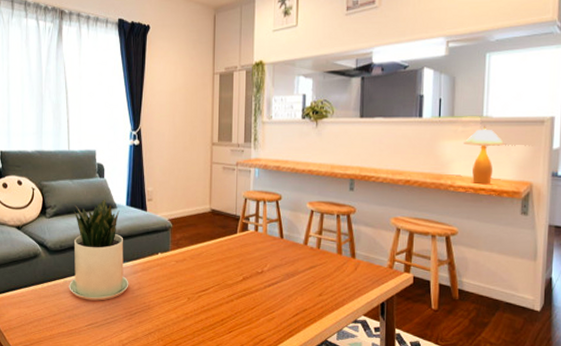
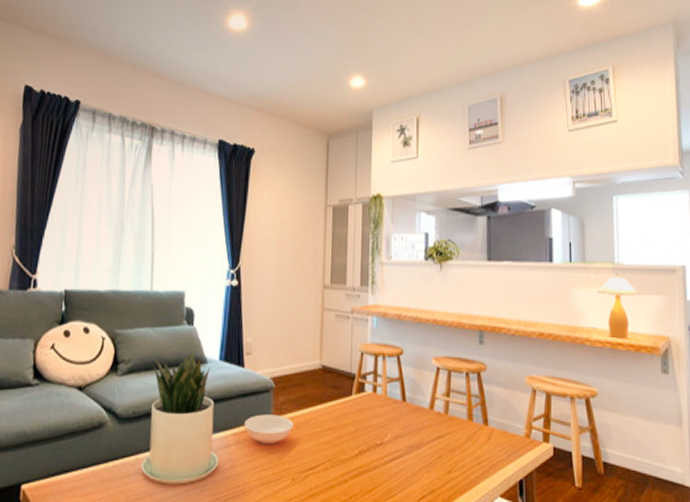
bowl: none [148,248,188,272] -> present [244,414,293,445]

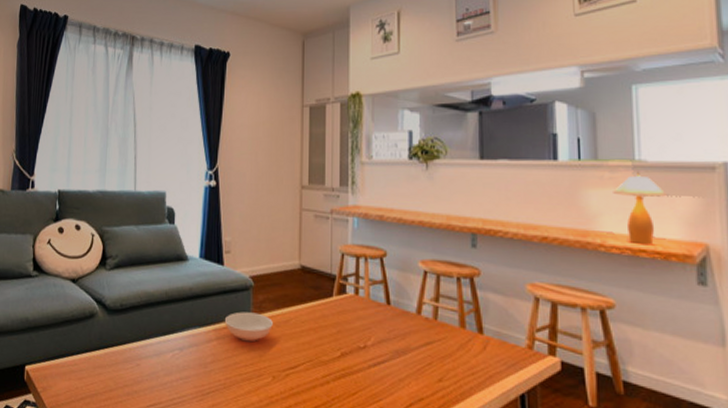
planter: present [141,352,219,485] -> none [129,249,201,375]

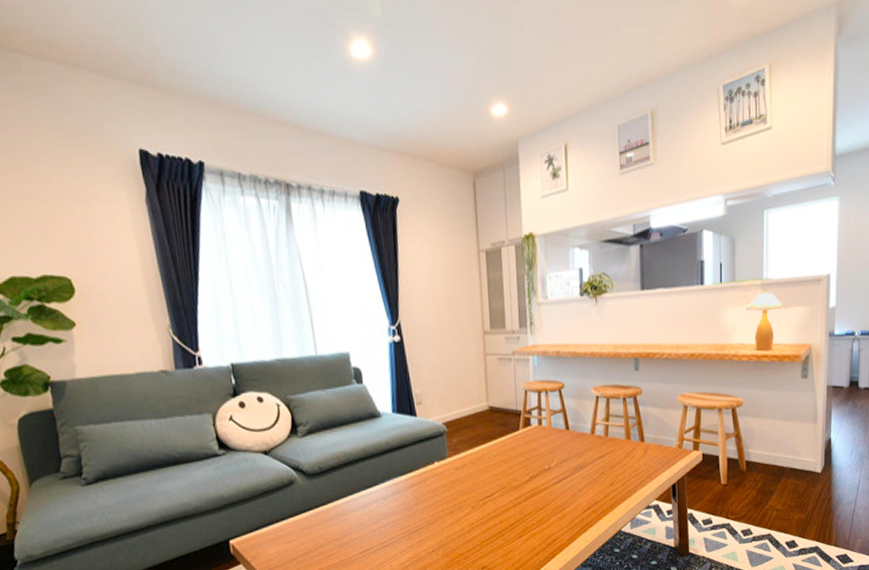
bowl: present [224,312,273,342] -> none [422,455,468,482]

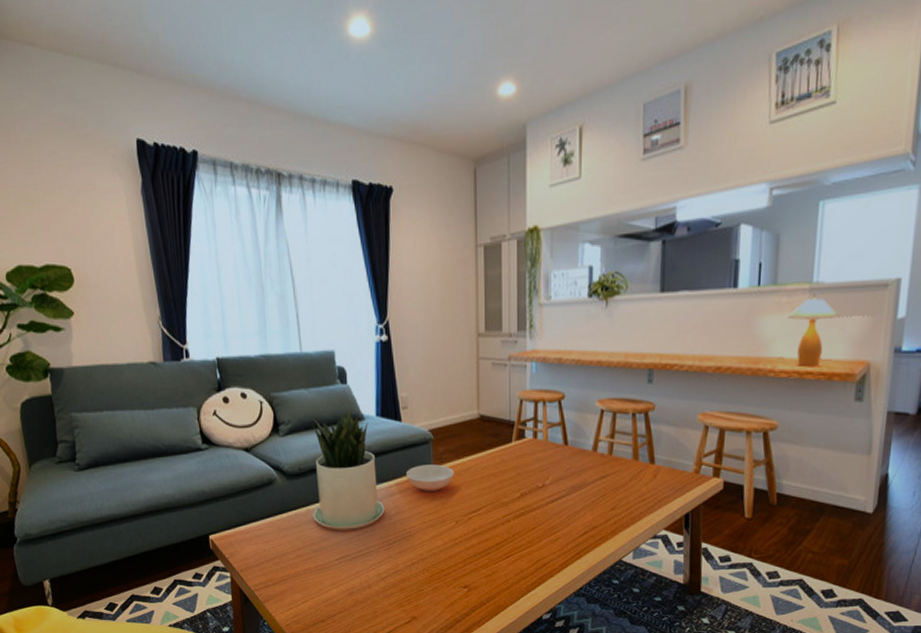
planter: none [330,408,405,525] -> present [312,409,385,530]
bowl: none [422,455,468,482] -> present [405,464,454,492]

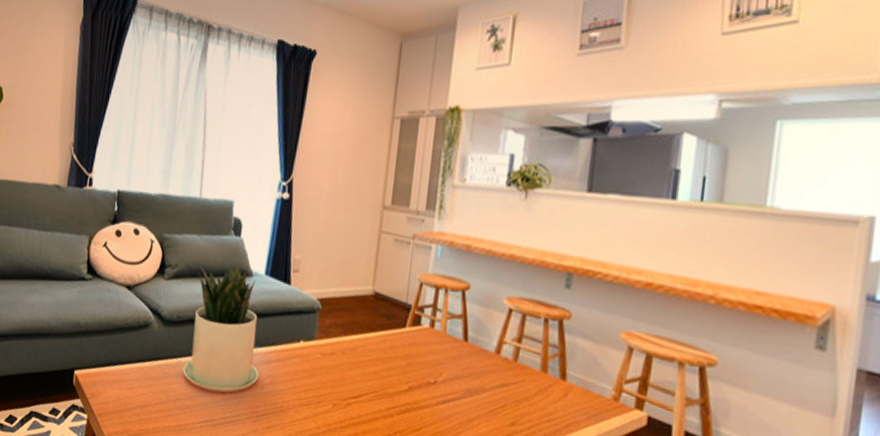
bowl: present [405,464,454,492] -> none [286,334,339,368]
table lamp: present [788,293,840,368] -> none [735,218,799,302]

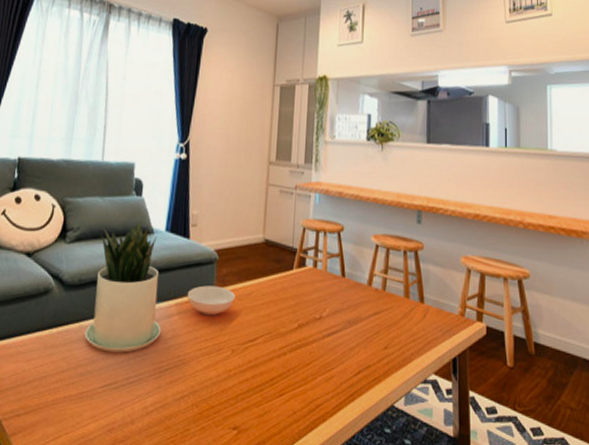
bowl: none [286,334,339,368] -> present [187,285,235,316]

